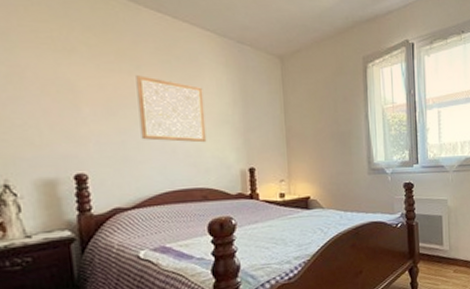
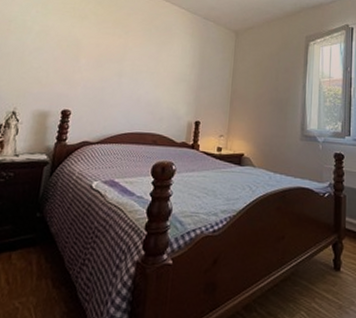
wall art: present [136,75,207,143] -> none [117,38,171,96]

